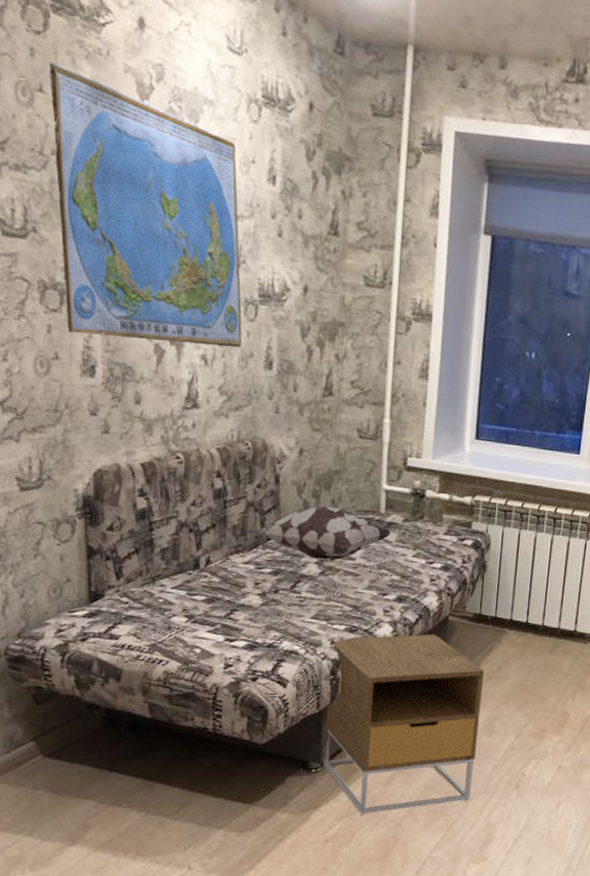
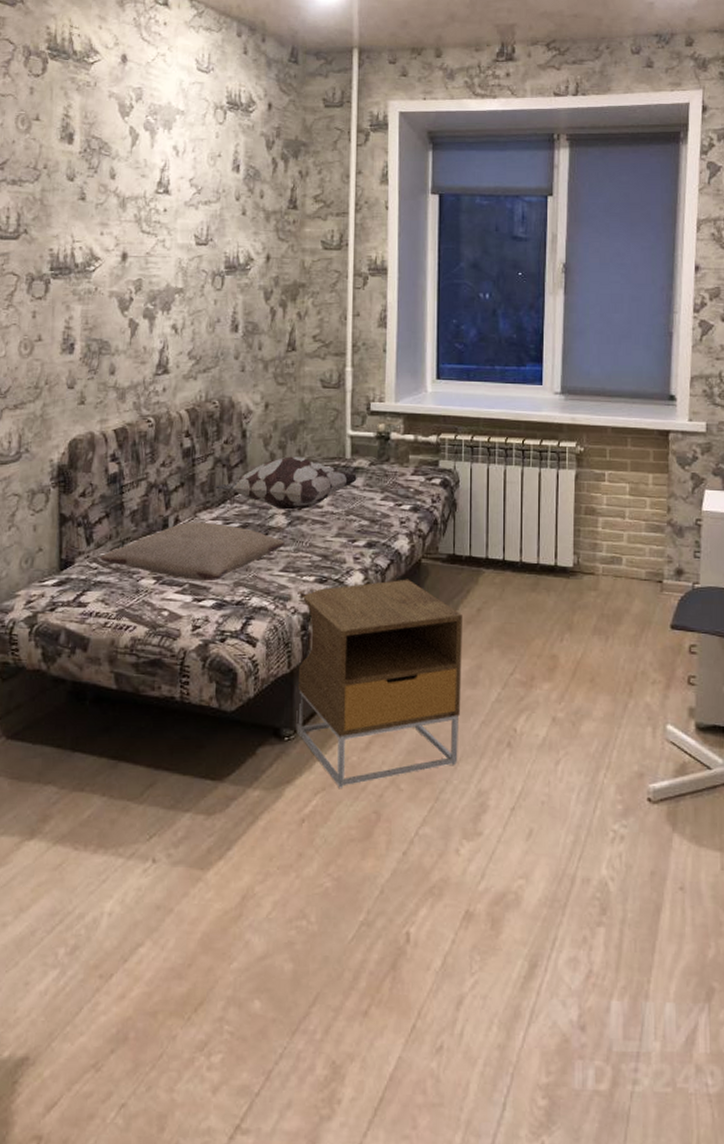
world map: present [49,62,242,348] -> none [45,97,210,317]
pillow: none [131,564,316,623] -> present [100,522,285,582]

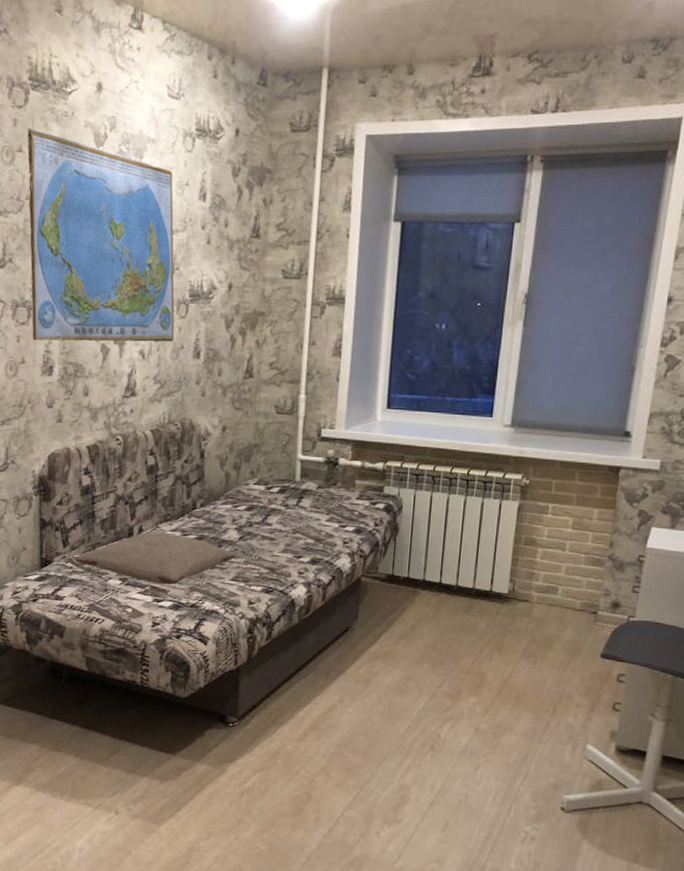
world map: none [45,97,210,317] -> present [27,128,175,342]
decorative pillow: present [215,456,358,510] -> none [175,477,306,526]
nightstand: present [296,579,462,788] -> none [239,594,397,770]

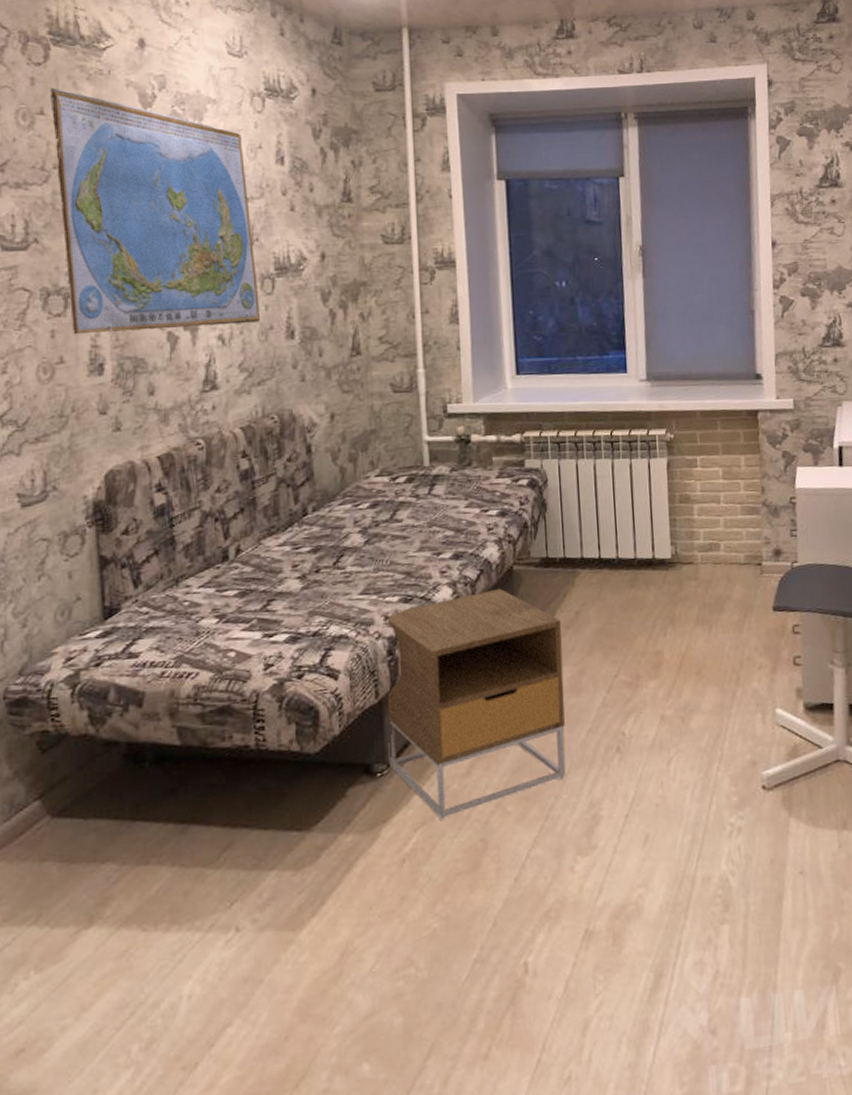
pillow: present [74,532,236,585] -> none [151,549,363,615]
nightstand: none [239,594,397,770] -> present [381,588,566,820]

